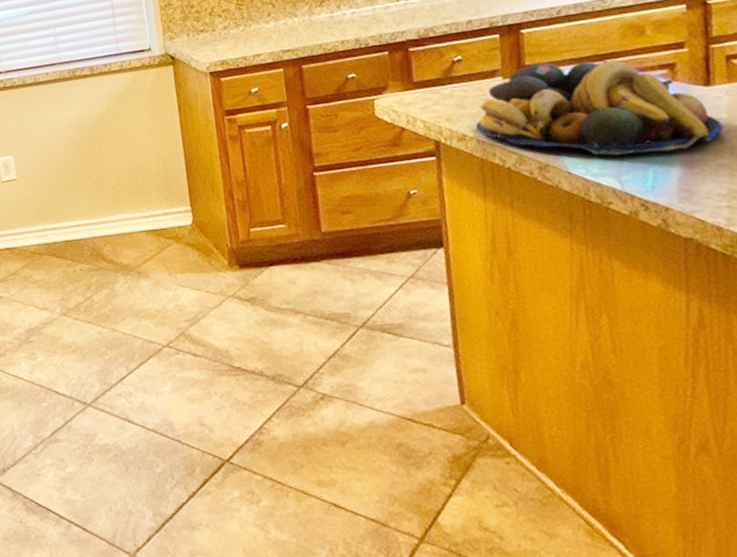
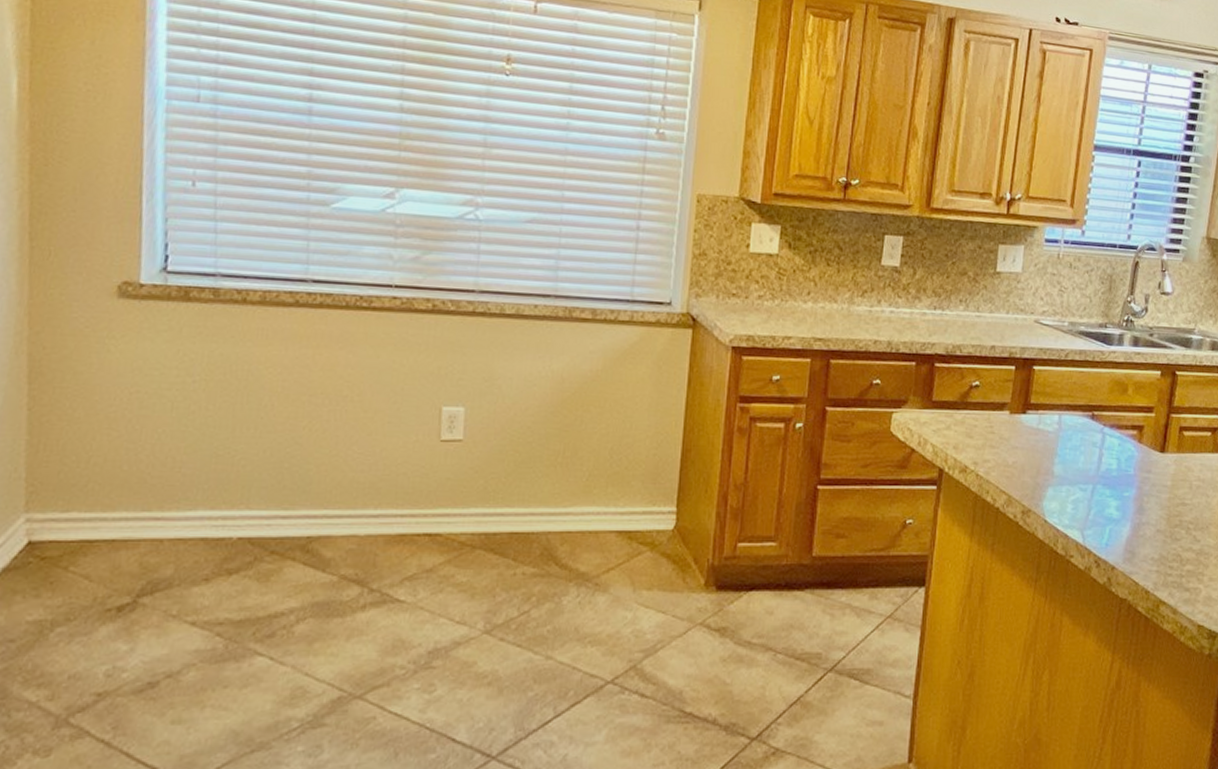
fruit bowl: present [475,60,724,156] -> none [977,403,1166,511]

